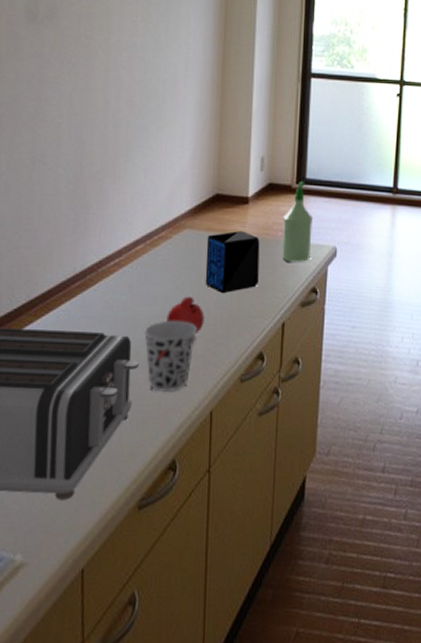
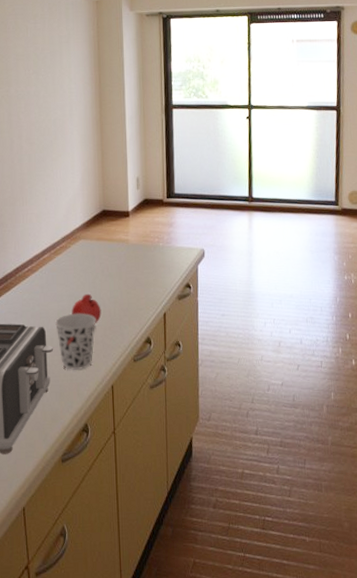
speaker: present [205,231,260,294] -> none [98,239,142,291]
spray bottle: present [282,181,314,262] -> none [158,196,183,263]

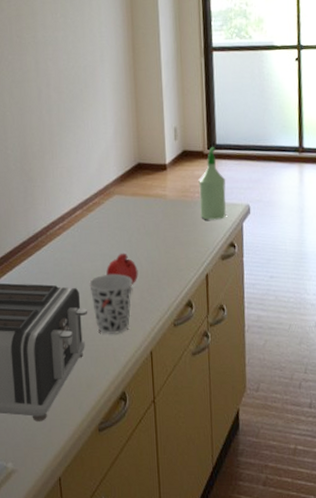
spray bottle: none [158,196,183,263] -> present [198,147,226,220]

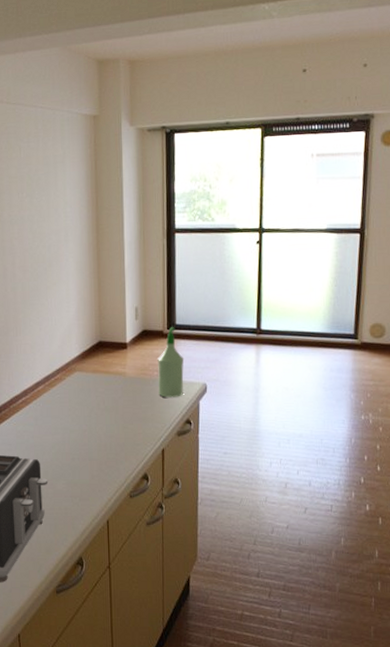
cup: present [89,273,133,334] -> none [50,446,92,503]
fruit: present [106,253,138,286] -> none [66,427,97,459]

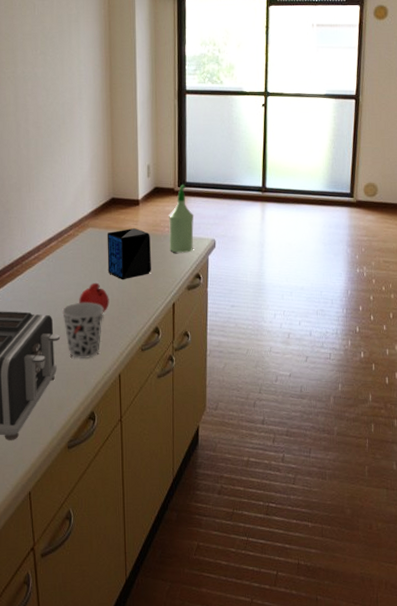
cup: none [50,446,92,503] -> present [62,302,104,358]
fruit: none [66,427,97,459] -> present [79,282,109,314]
speaker: none [94,372,140,425] -> present [107,228,151,280]

